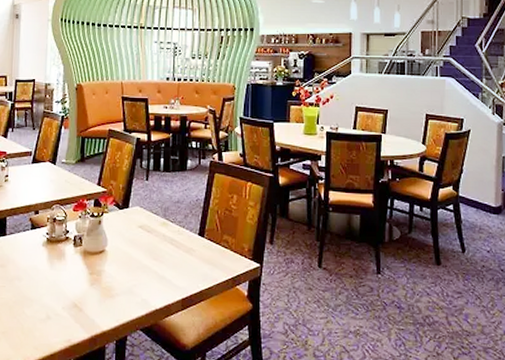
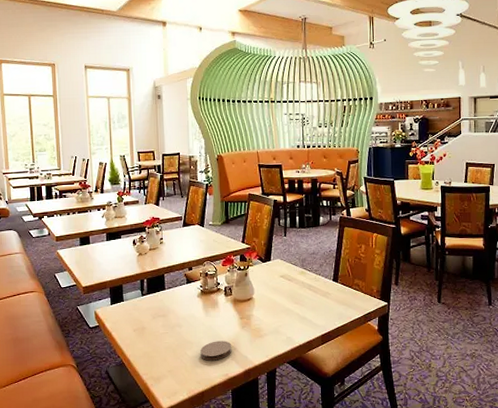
coaster: none [41,299,78,323] -> present [200,341,232,361]

